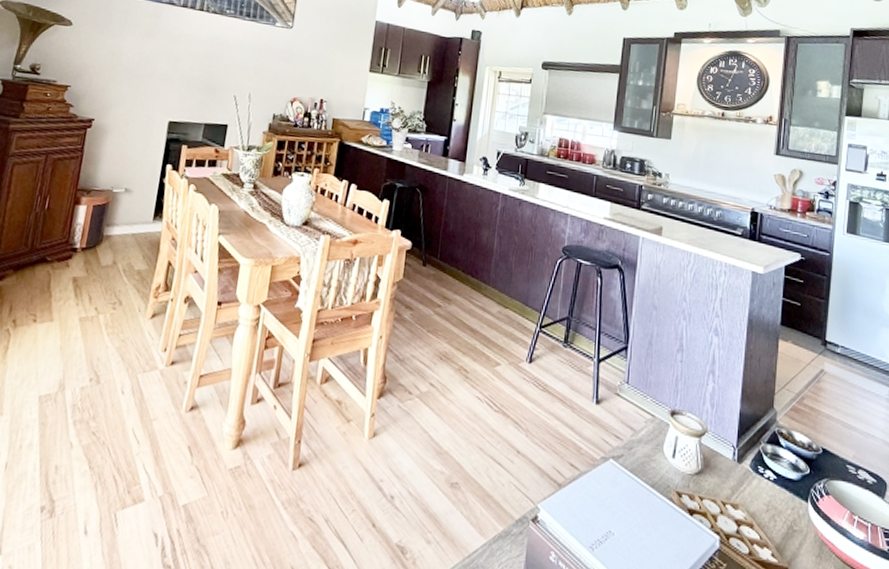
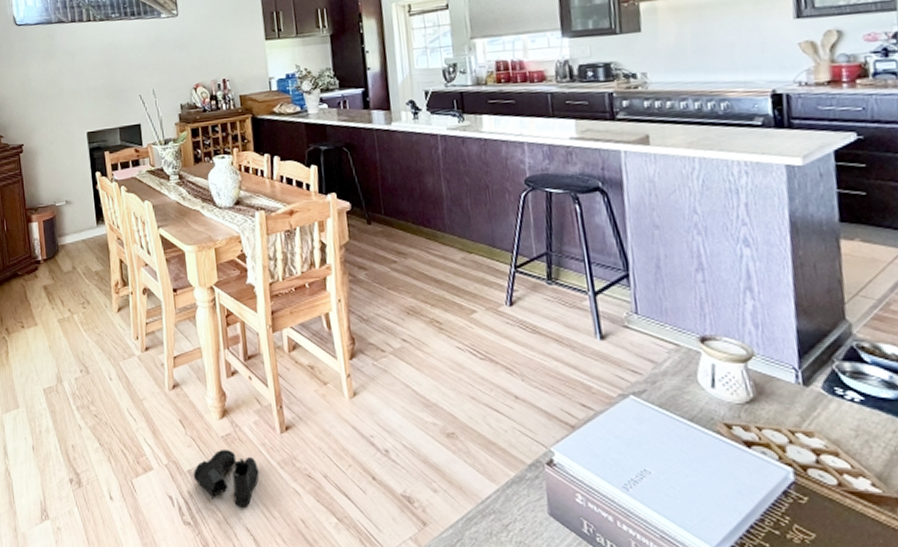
boots: none [187,483,261,551] -> present [193,449,259,508]

